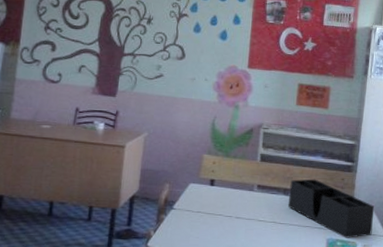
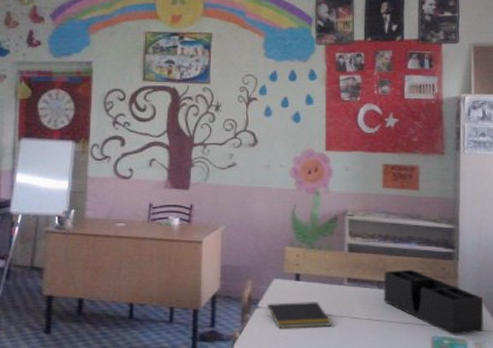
notepad: none [180,204,240,229] -> present [266,301,332,329]

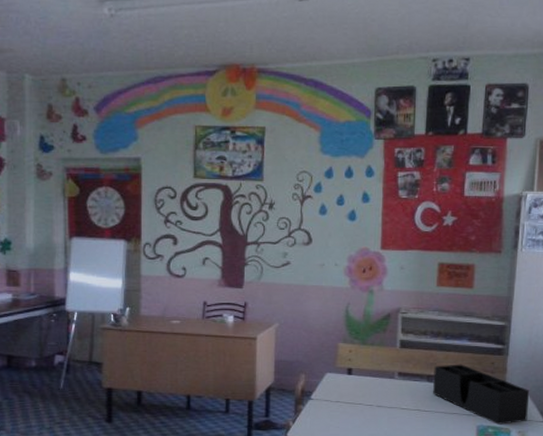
notepad: present [266,301,332,329] -> none [318,393,381,419]

